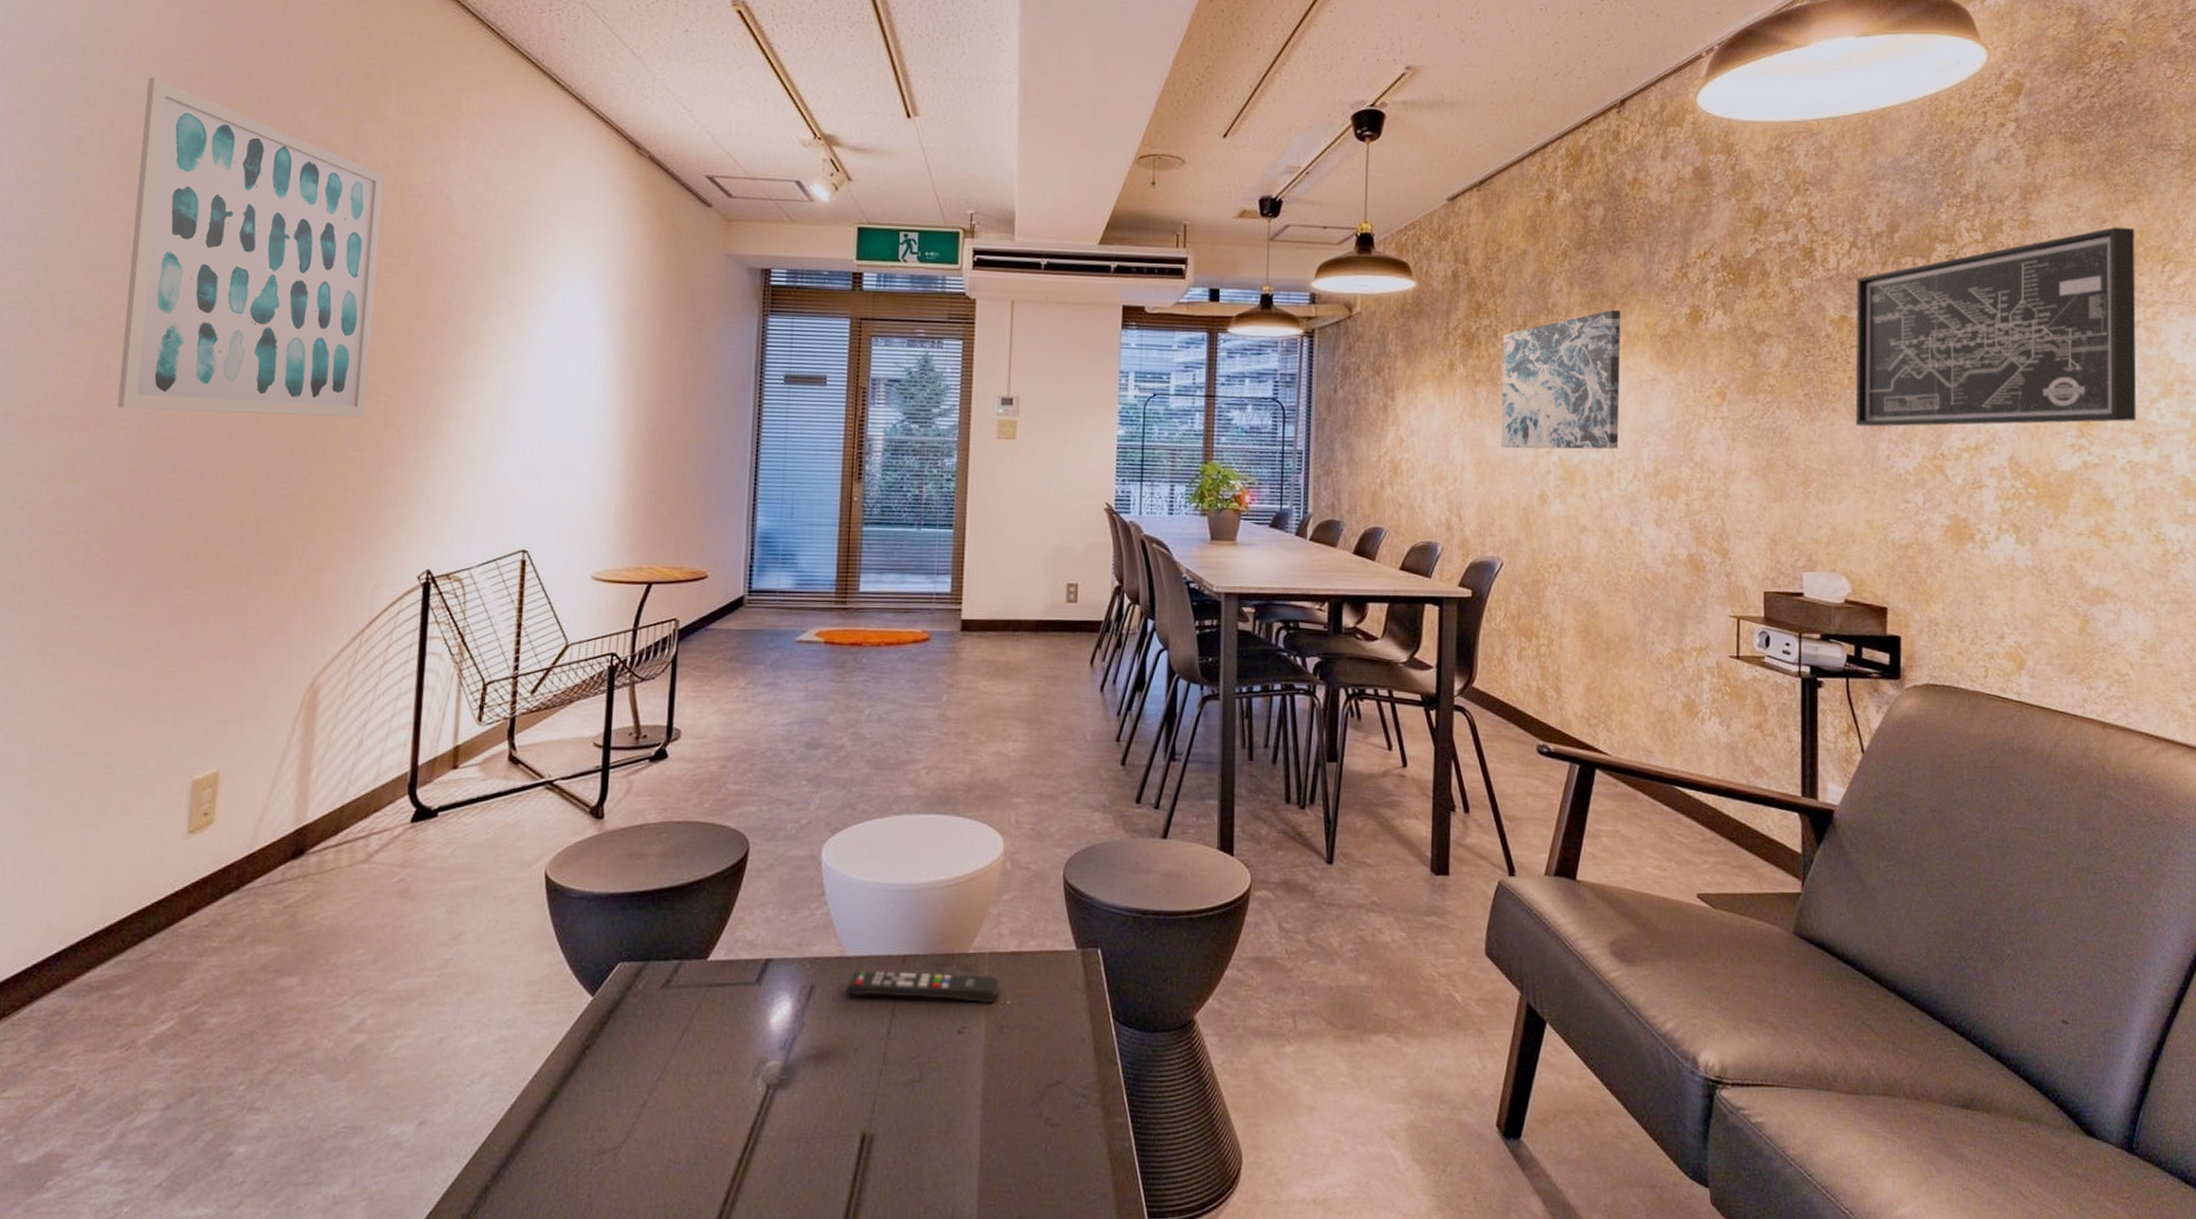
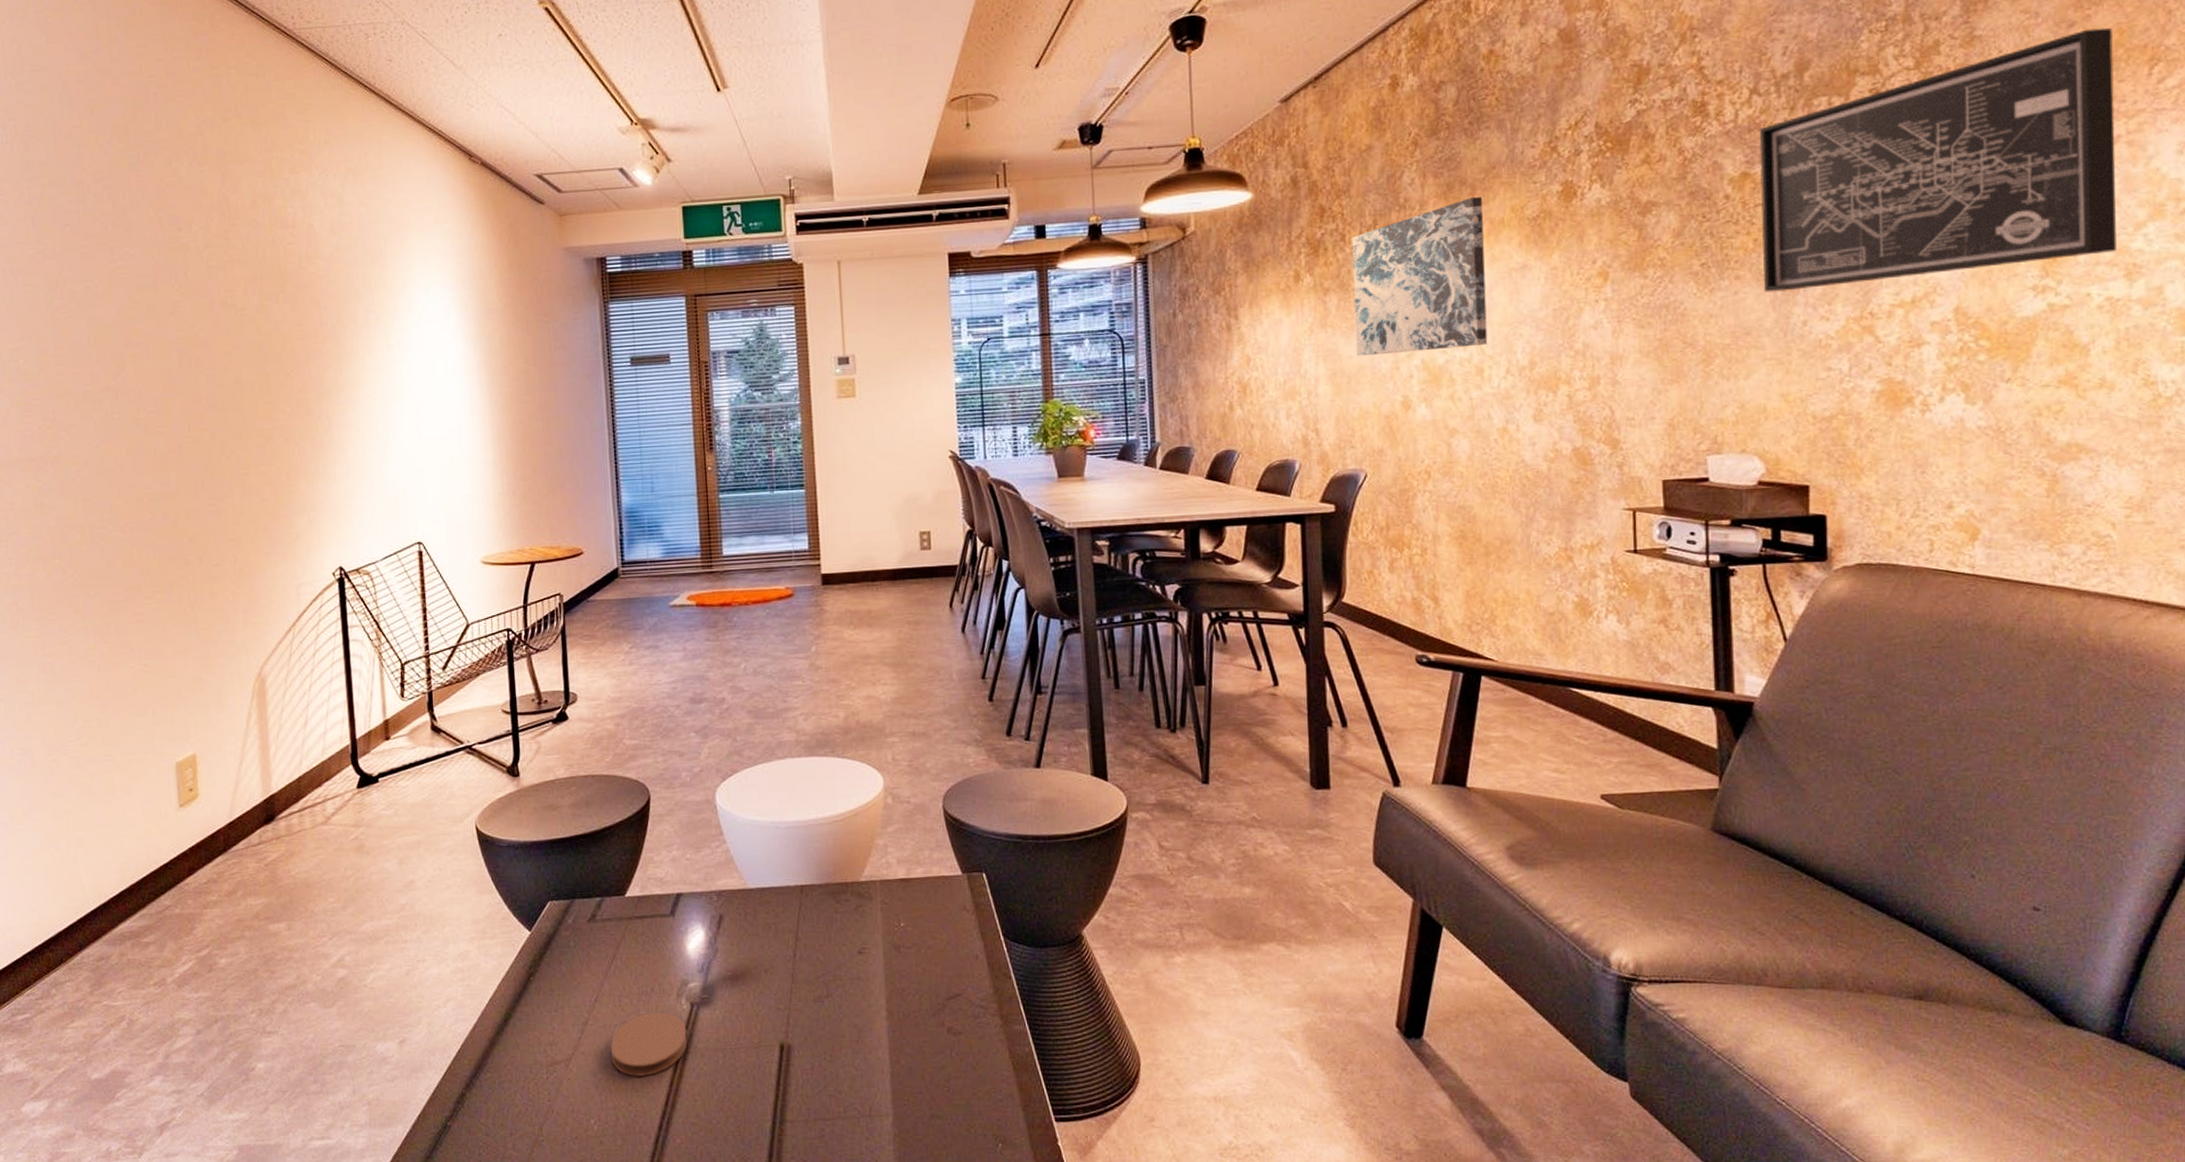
wall art: present [117,77,384,418] -> none [45,147,268,447]
coaster: none [668,1094,759,1169] -> present [610,1012,688,1076]
remote control: present [846,971,1001,1004] -> none [751,900,893,927]

